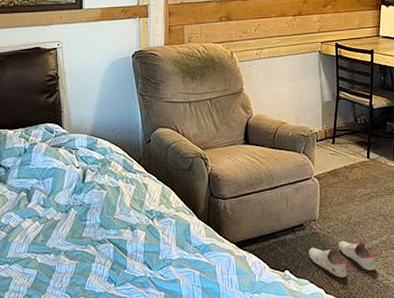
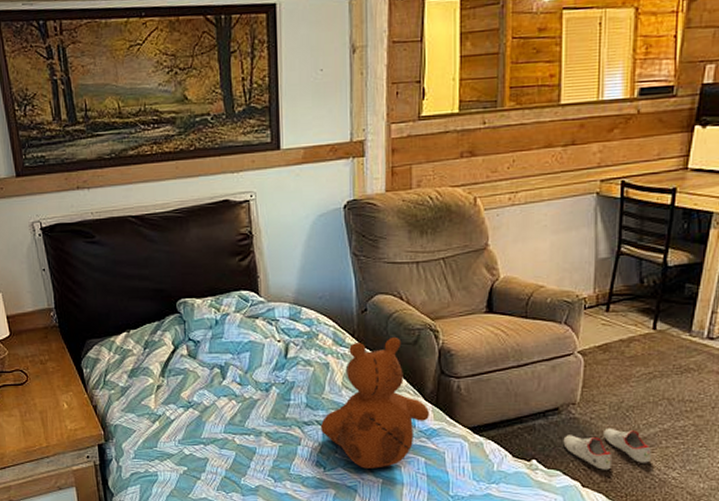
teddy bear: none [112,164,203,283] -> present [321,336,430,469]

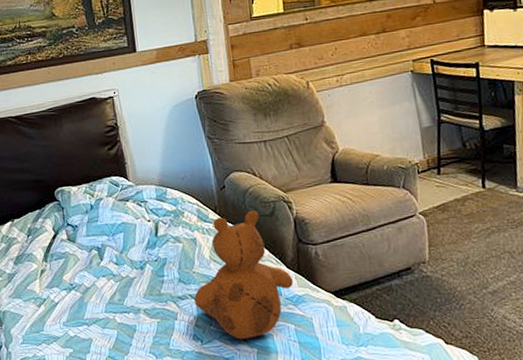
shoe: present [563,428,651,470] -> none [420,283,505,326]

